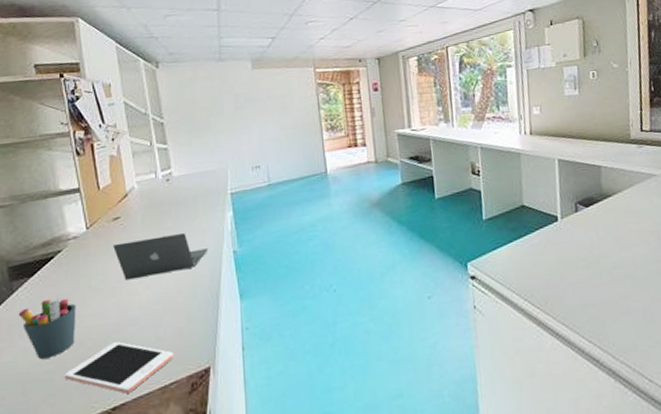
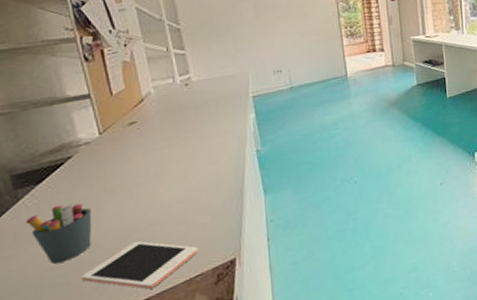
laptop: present [113,232,209,280] -> none [130,134,231,183]

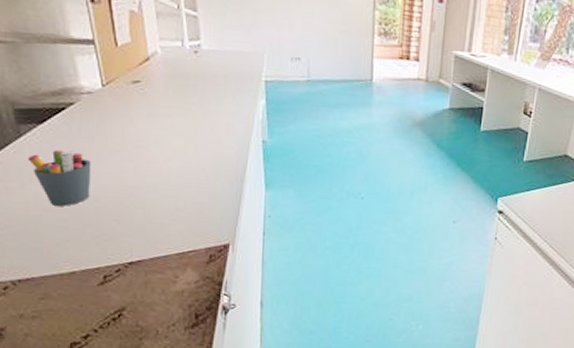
cell phone: present [81,241,199,289] -> none [79,204,194,252]

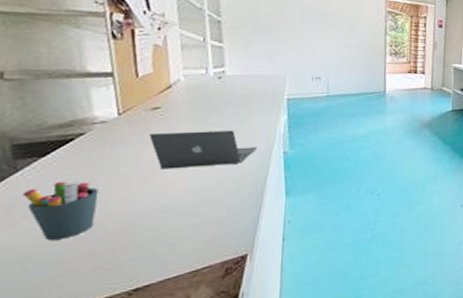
laptop: none [132,108,236,149] -> present [149,130,258,170]

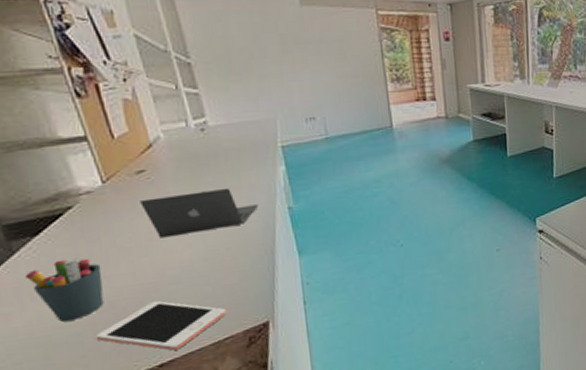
cell phone: none [77,228,210,276] -> present [95,301,227,351]

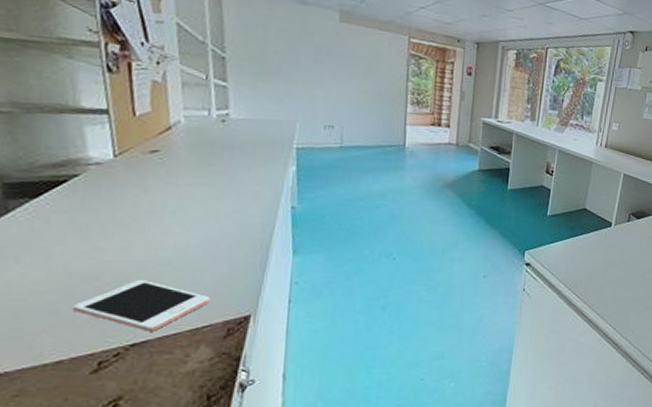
pen holder: present [24,258,104,322] -> none [13,225,94,287]
laptop: present [140,187,259,238] -> none [147,178,264,219]

